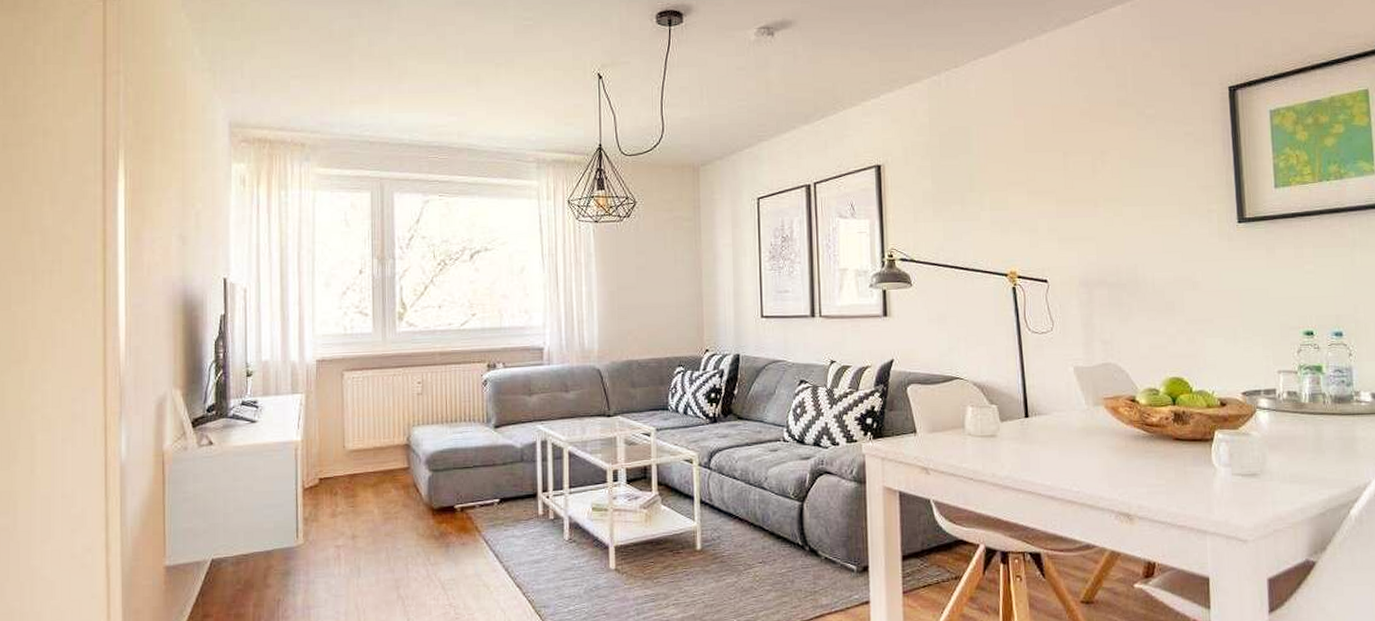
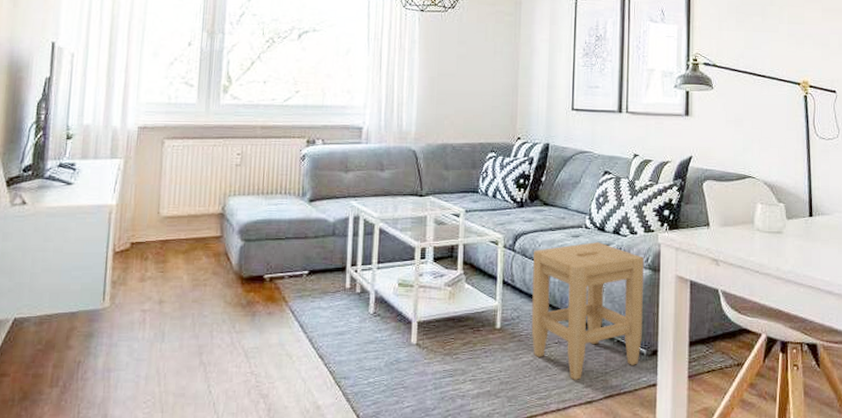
stool: none [731,455,851,600] -> present [531,242,644,380]

